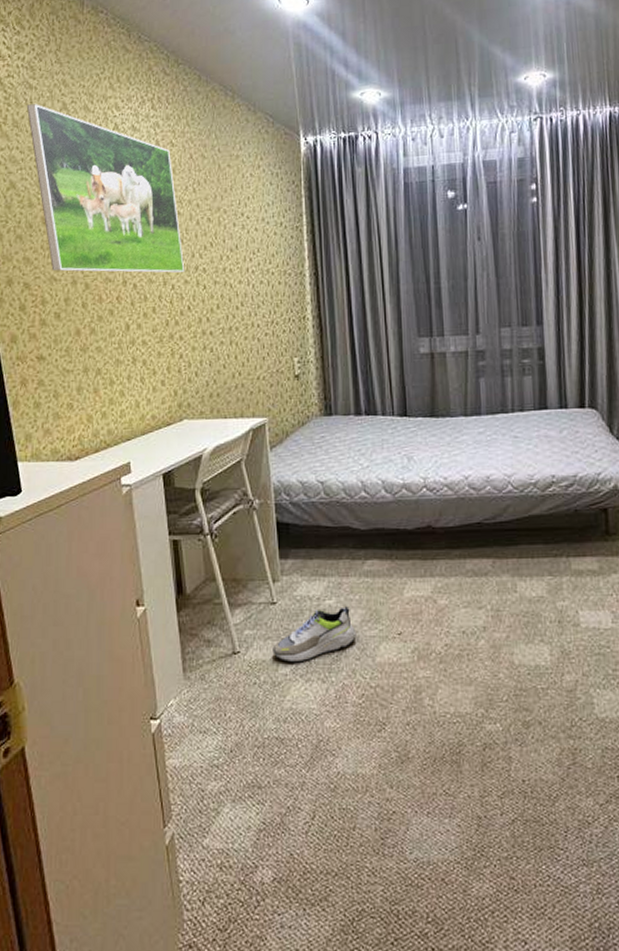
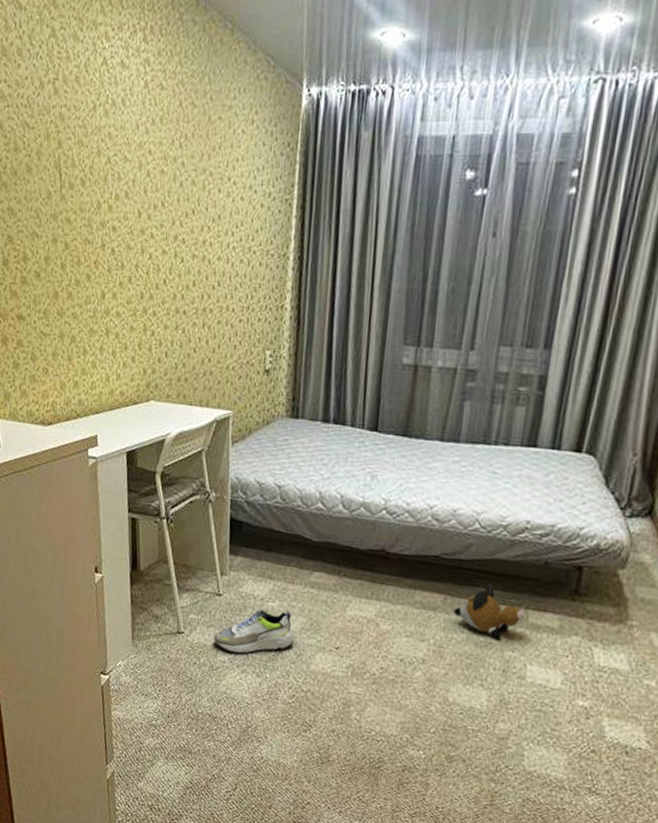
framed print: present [26,104,185,273] -> none [15,28,164,240]
plush toy: none [504,539,568,591] -> present [454,583,526,639]

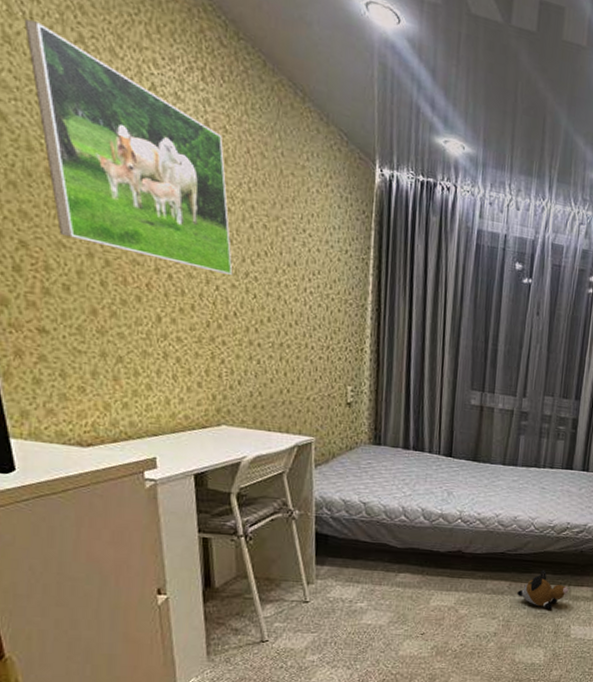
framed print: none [15,28,164,240] -> present [24,19,233,275]
shoe: present [214,608,295,655] -> none [301,609,384,652]

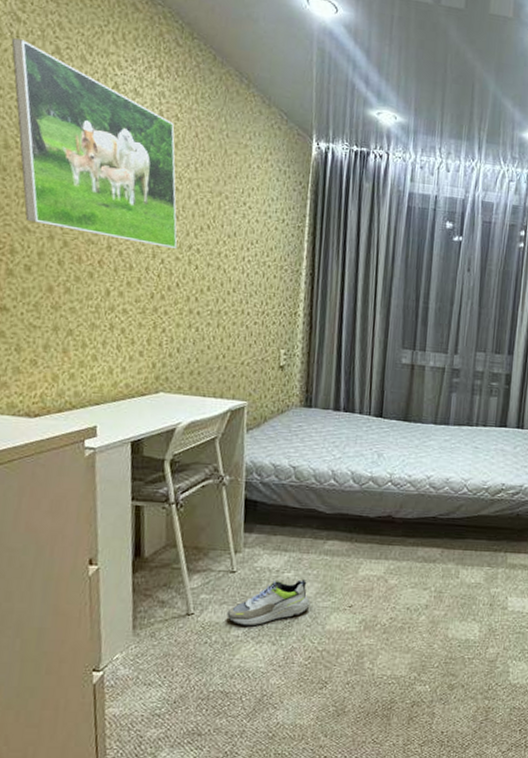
shoe: none [301,609,384,652] -> present [227,579,311,627]
plush toy: present [517,570,569,610] -> none [450,535,505,579]

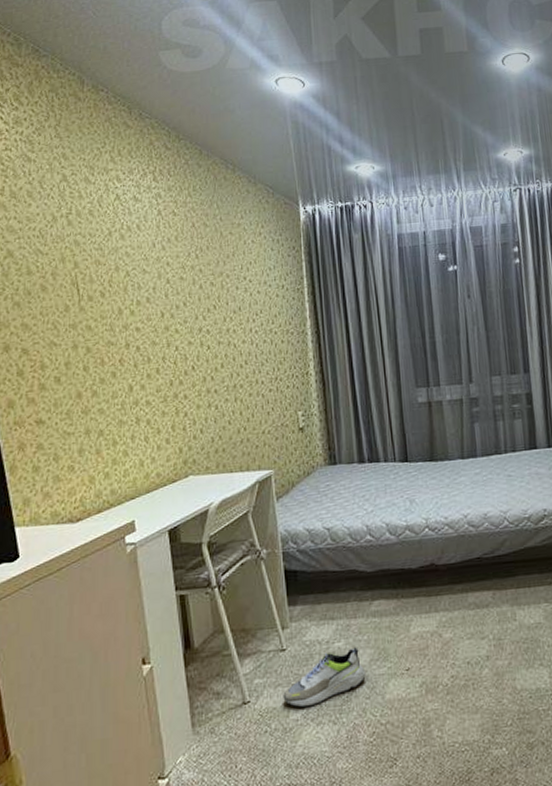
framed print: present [11,38,178,248] -> none [25,176,189,337]

